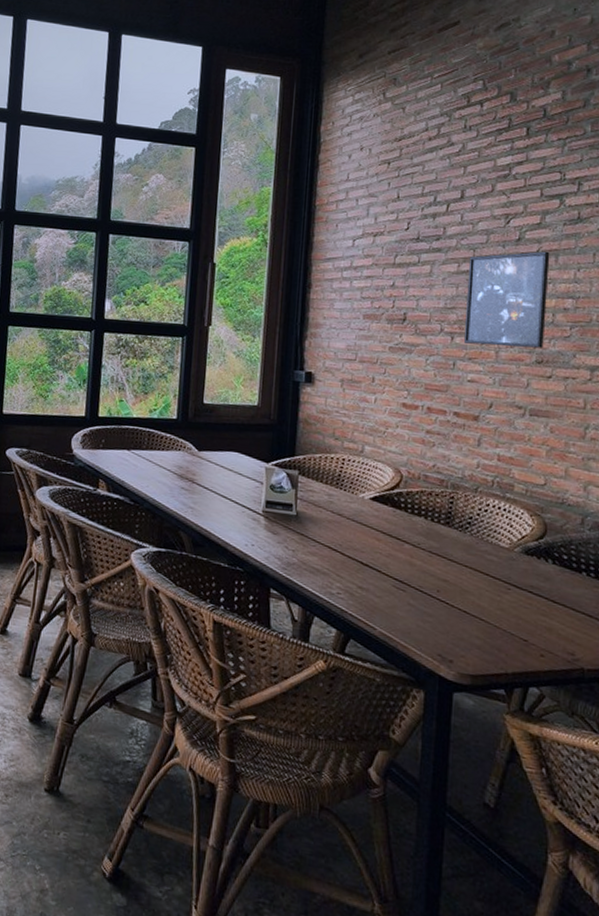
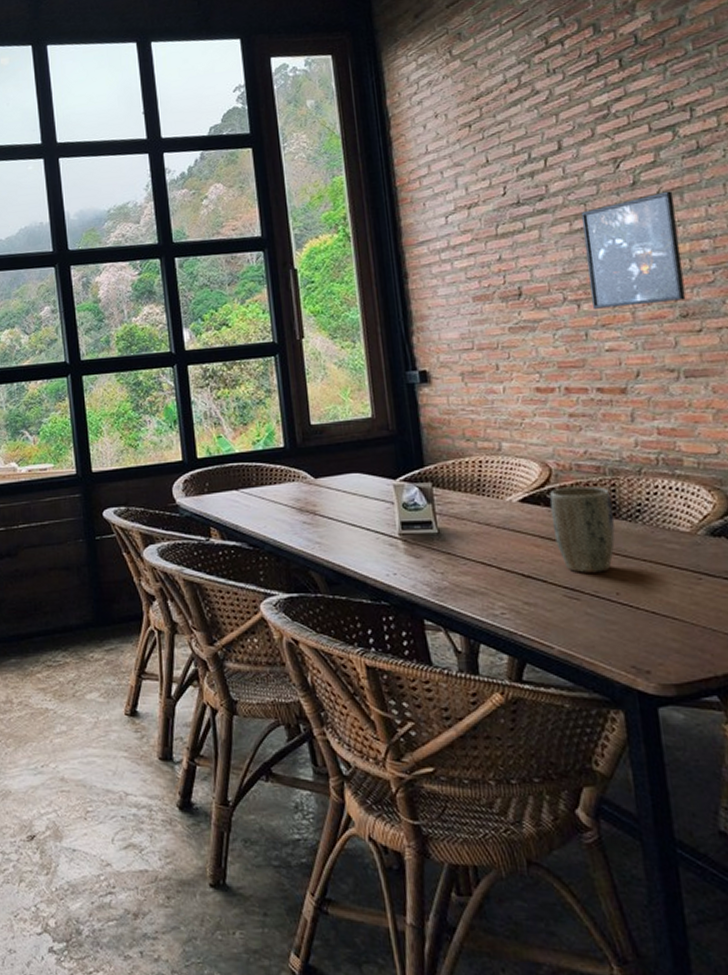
plant pot: none [394,493,449,571] -> present [549,486,615,573]

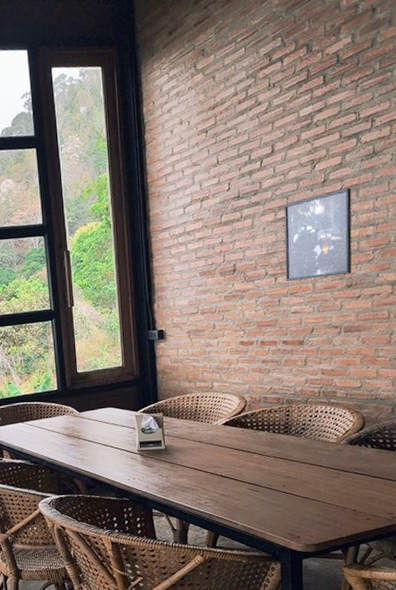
plant pot: present [549,486,615,573] -> none [243,412,287,473]

